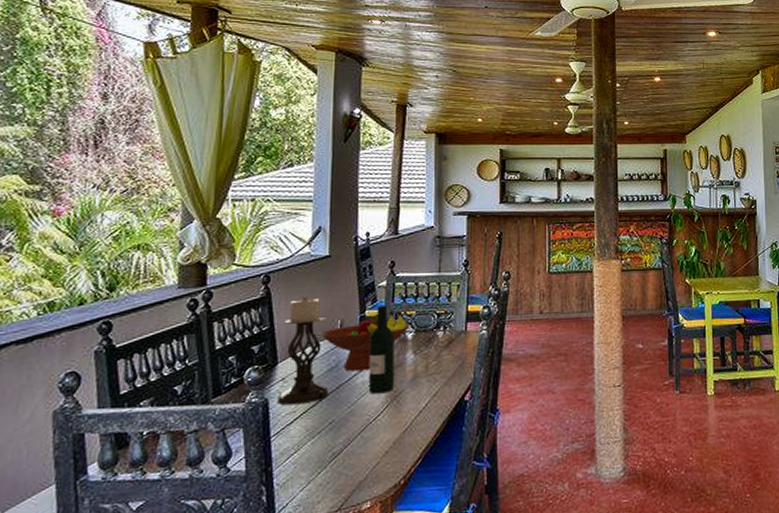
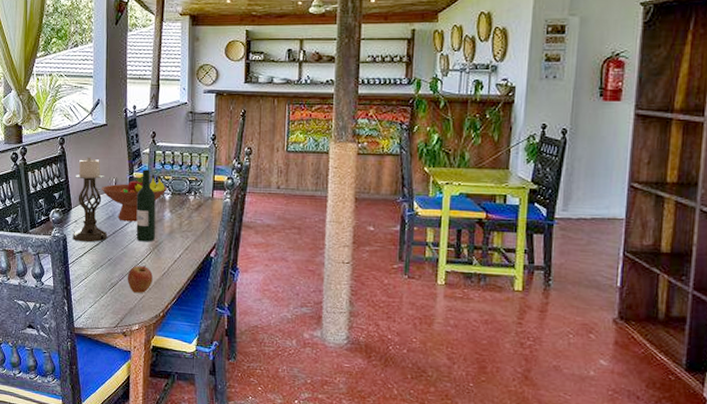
apple: none [355,423,391,460] -> present [127,265,153,293]

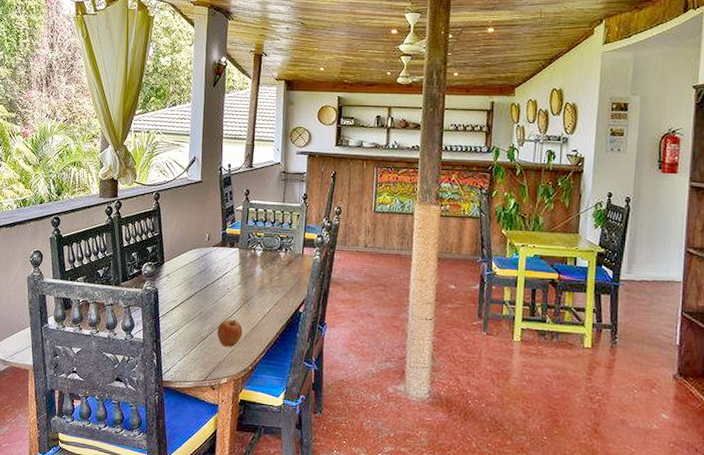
candle holder: present [73,157,108,243] -> none [164,212,200,296]
fruit bowl: present [101,175,168,222] -> none [194,231,260,277]
wine bottle: present [136,169,156,242] -> none [227,226,248,297]

